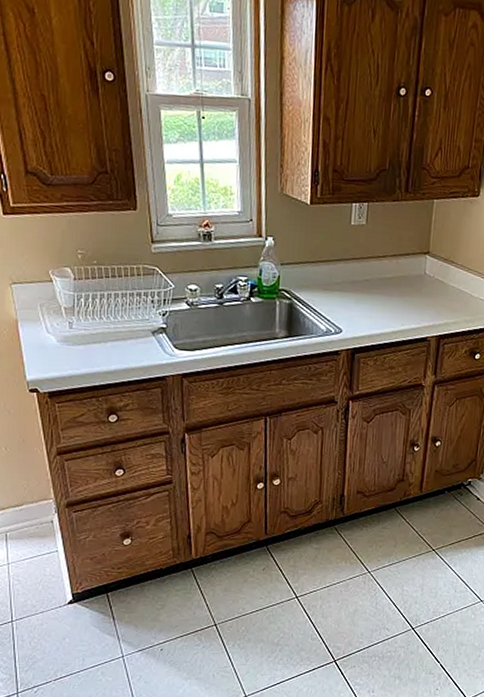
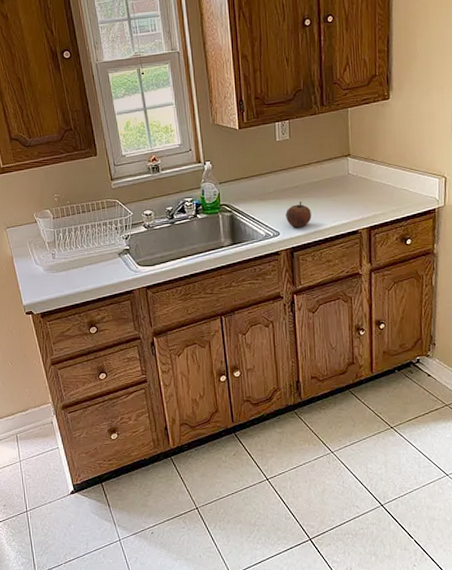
fruit: none [351,298,380,327] -> present [286,202,312,227]

